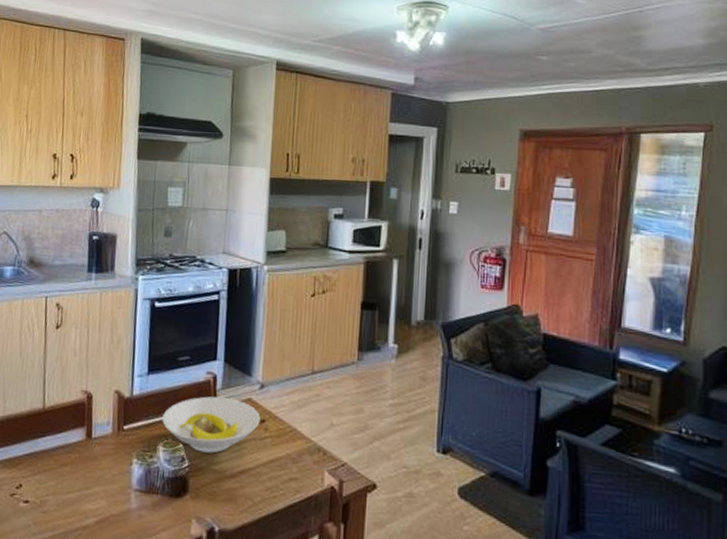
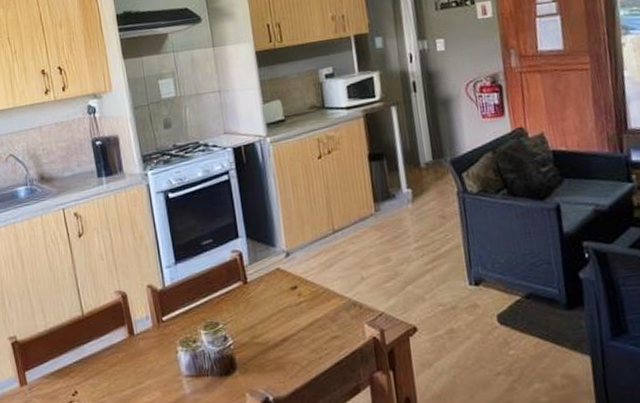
bowl: present [162,396,261,453] -> none [197,271,293,329]

